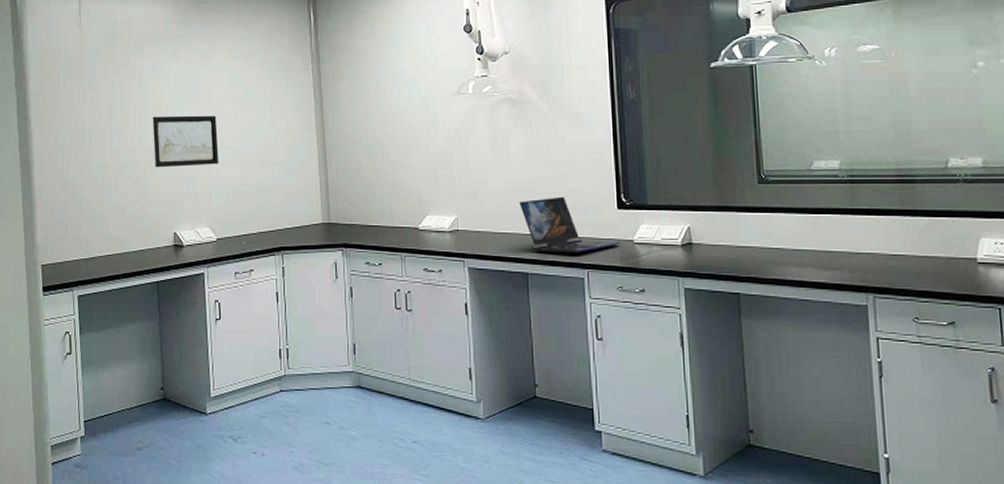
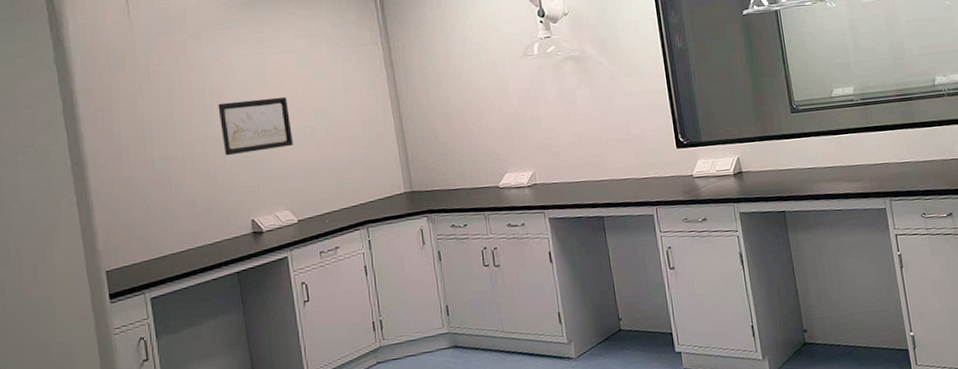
laptop: present [519,196,620,254] -> none [590,142,682,196]

